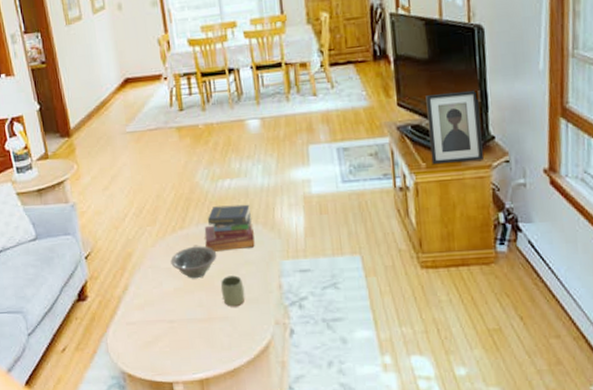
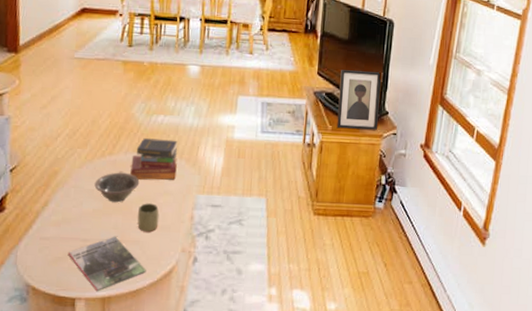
magazine: none [156,314,241,374] -> present [67,236,146,292]

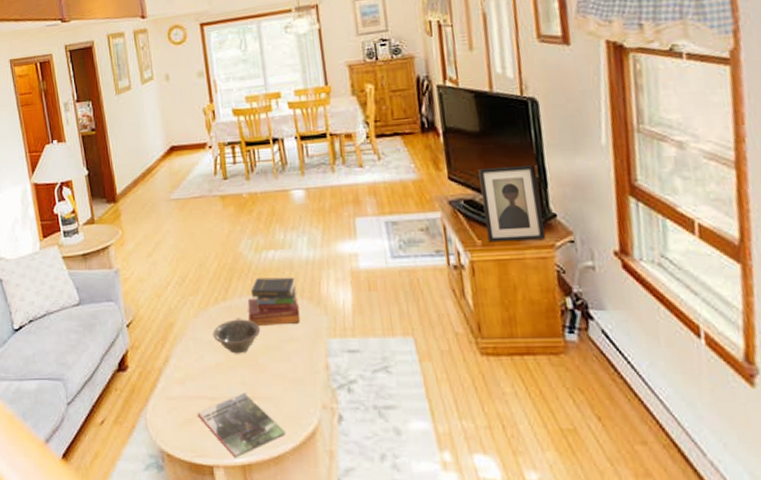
mug: present [137,203,160,232] -> none [264,352,290,387]

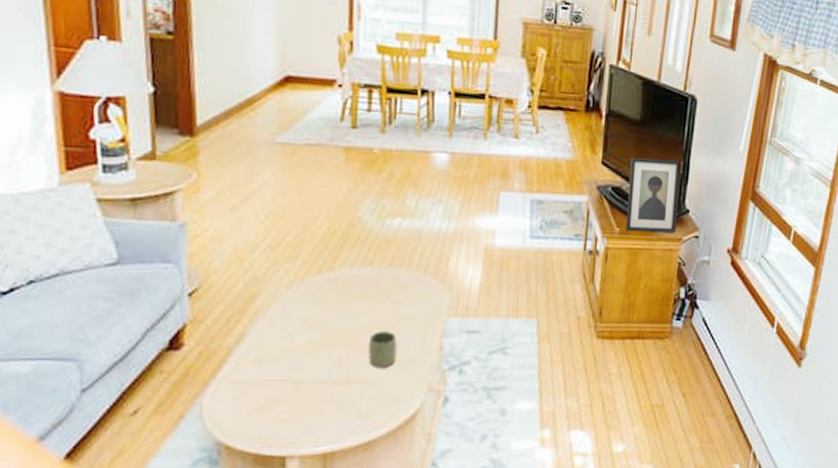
magazine: present [197,392,286,458] -> none [273,375,382,447]
decorative bowl: present [213,319,261,354] -> none [308,292,371,332]
books: present [247,277,300,326] -> none [357,248,421,302]
mug: none [264,352,290,387] -> present [367,331,398,368]

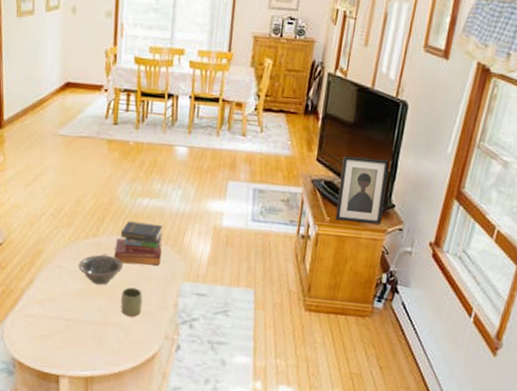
decorative bowl: none [308,292,371,332] -> present [78,254,124,285]
books: none [357,248,421,302] -> present [114,221,163,266]

